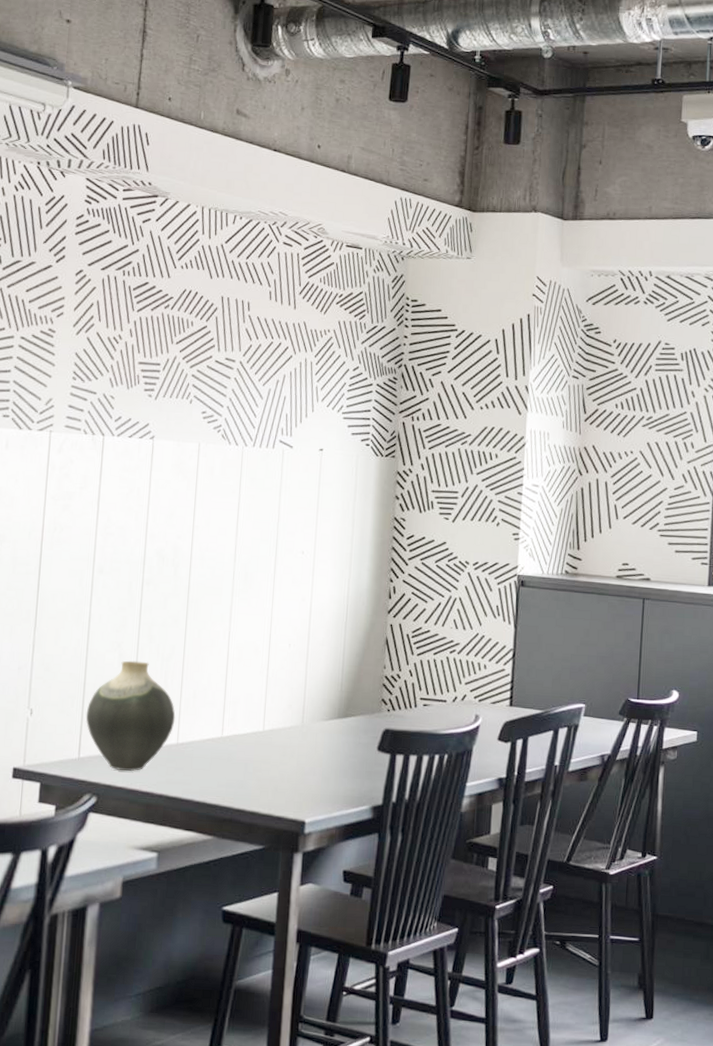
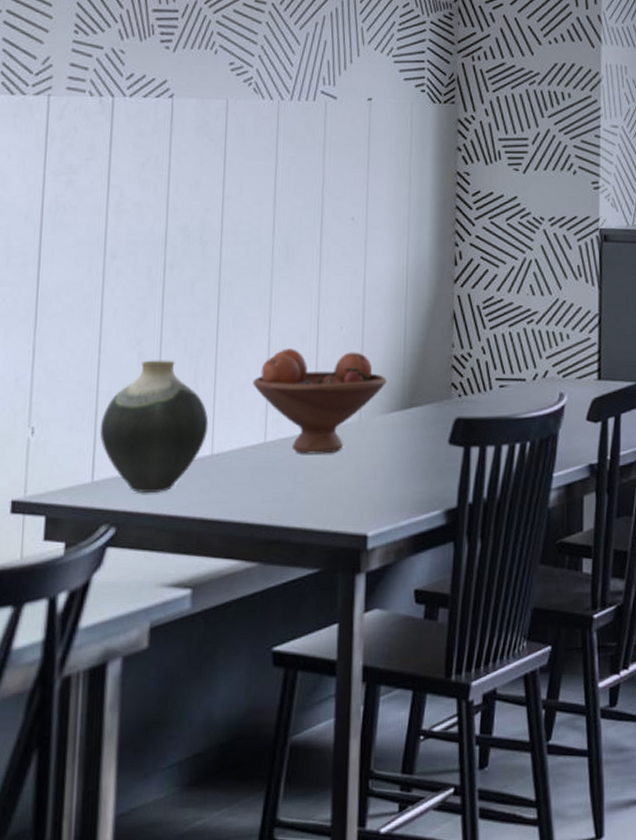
fruit bowl: none [213,659,327,751] -> present [253,348,388,454]

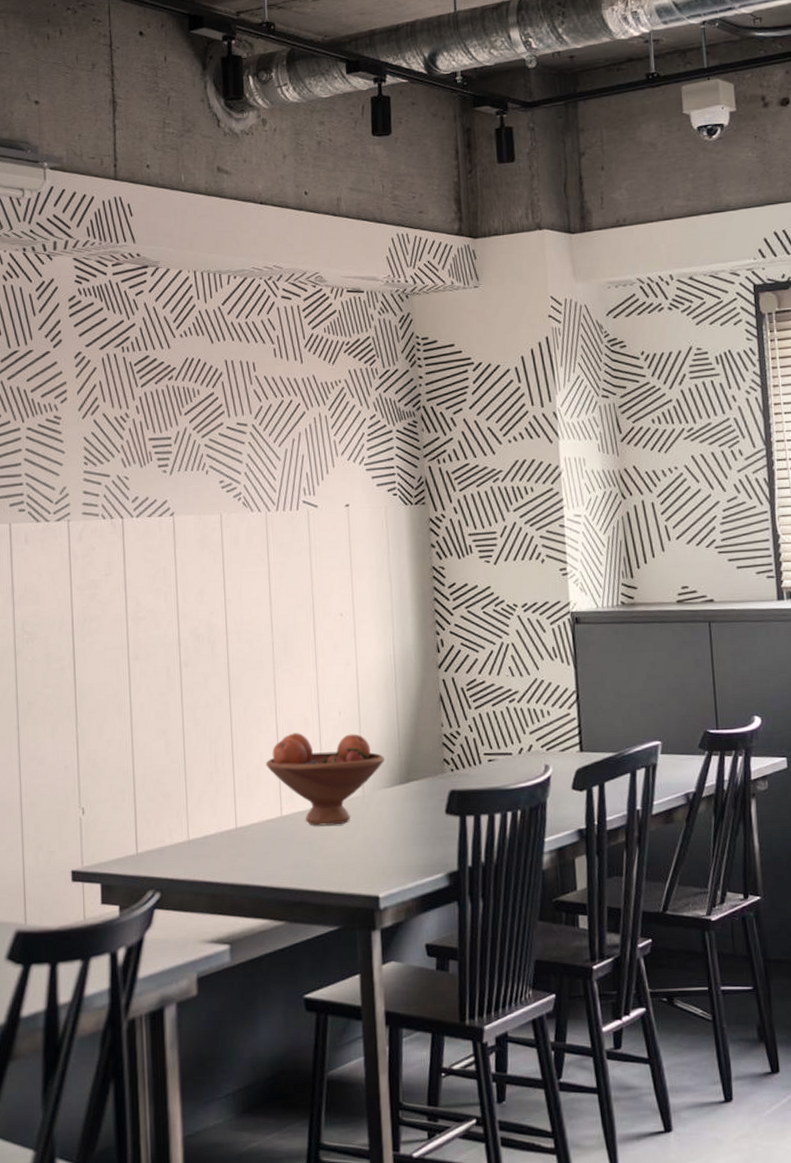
vase: present [99,360,209,493] -> none [139,746,231,862]

